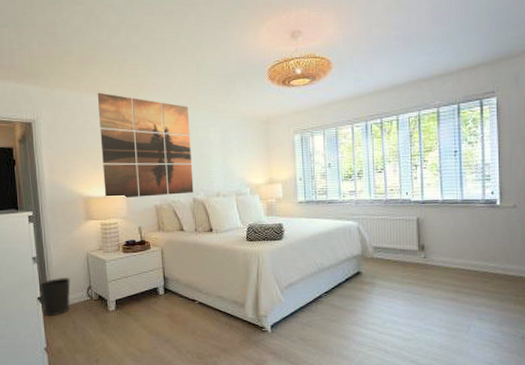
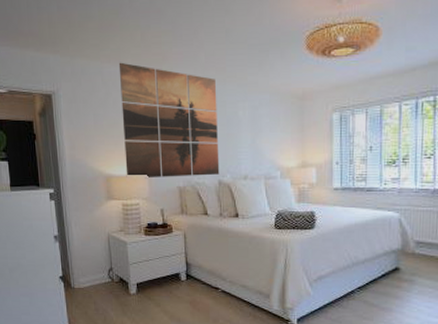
wastebasket: present [39,278,71,316] -> none [61,258,92,296]

